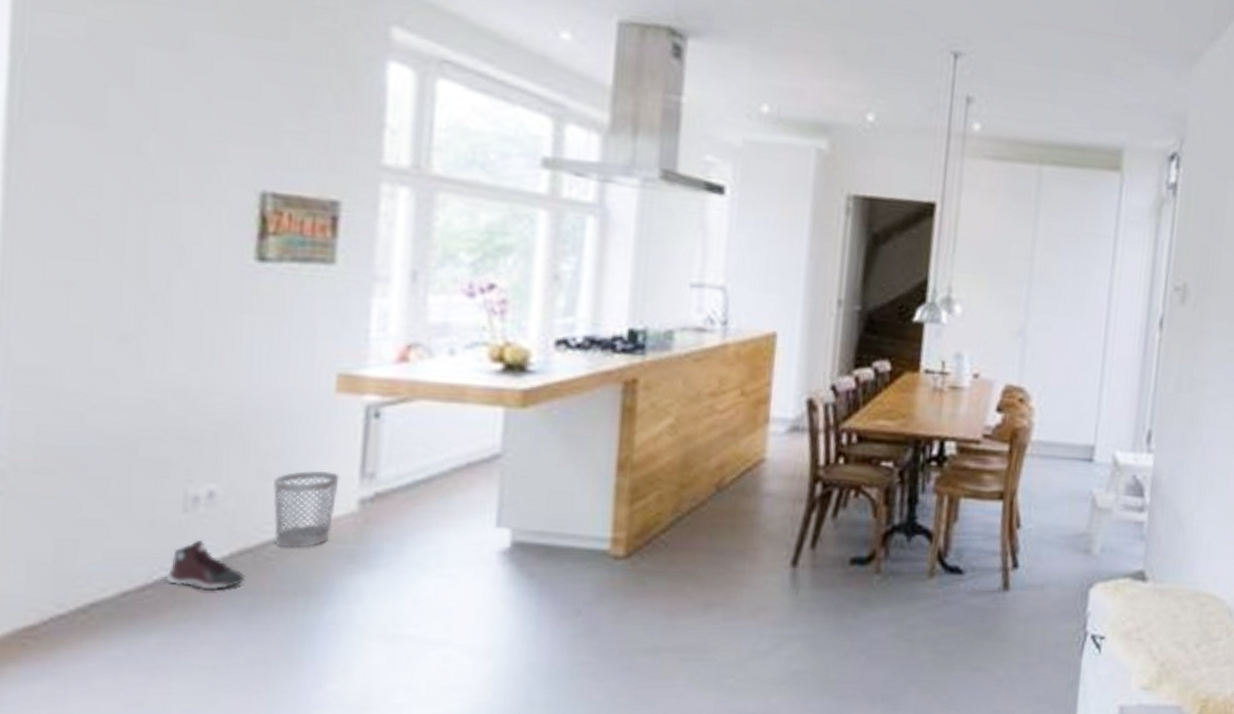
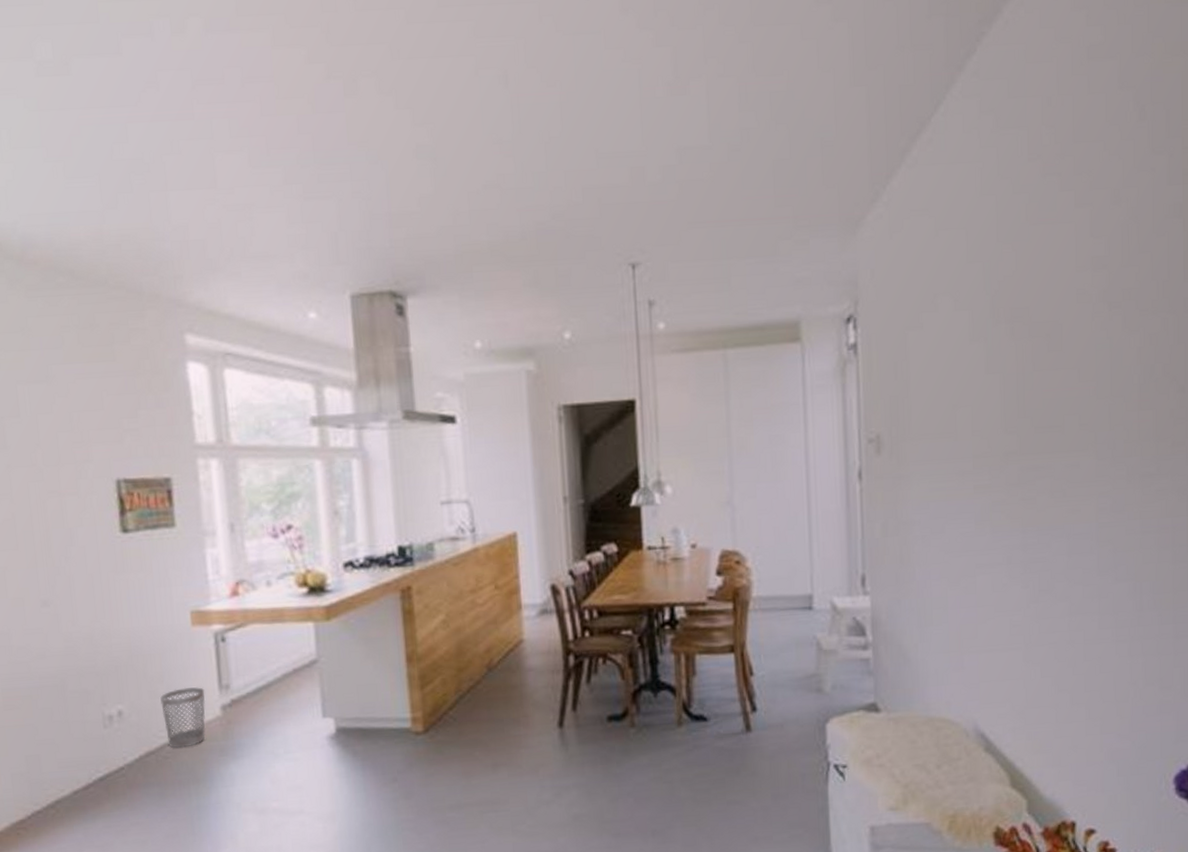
sneaker: present [166,539,245,589] -> none [100,747,153,785]

